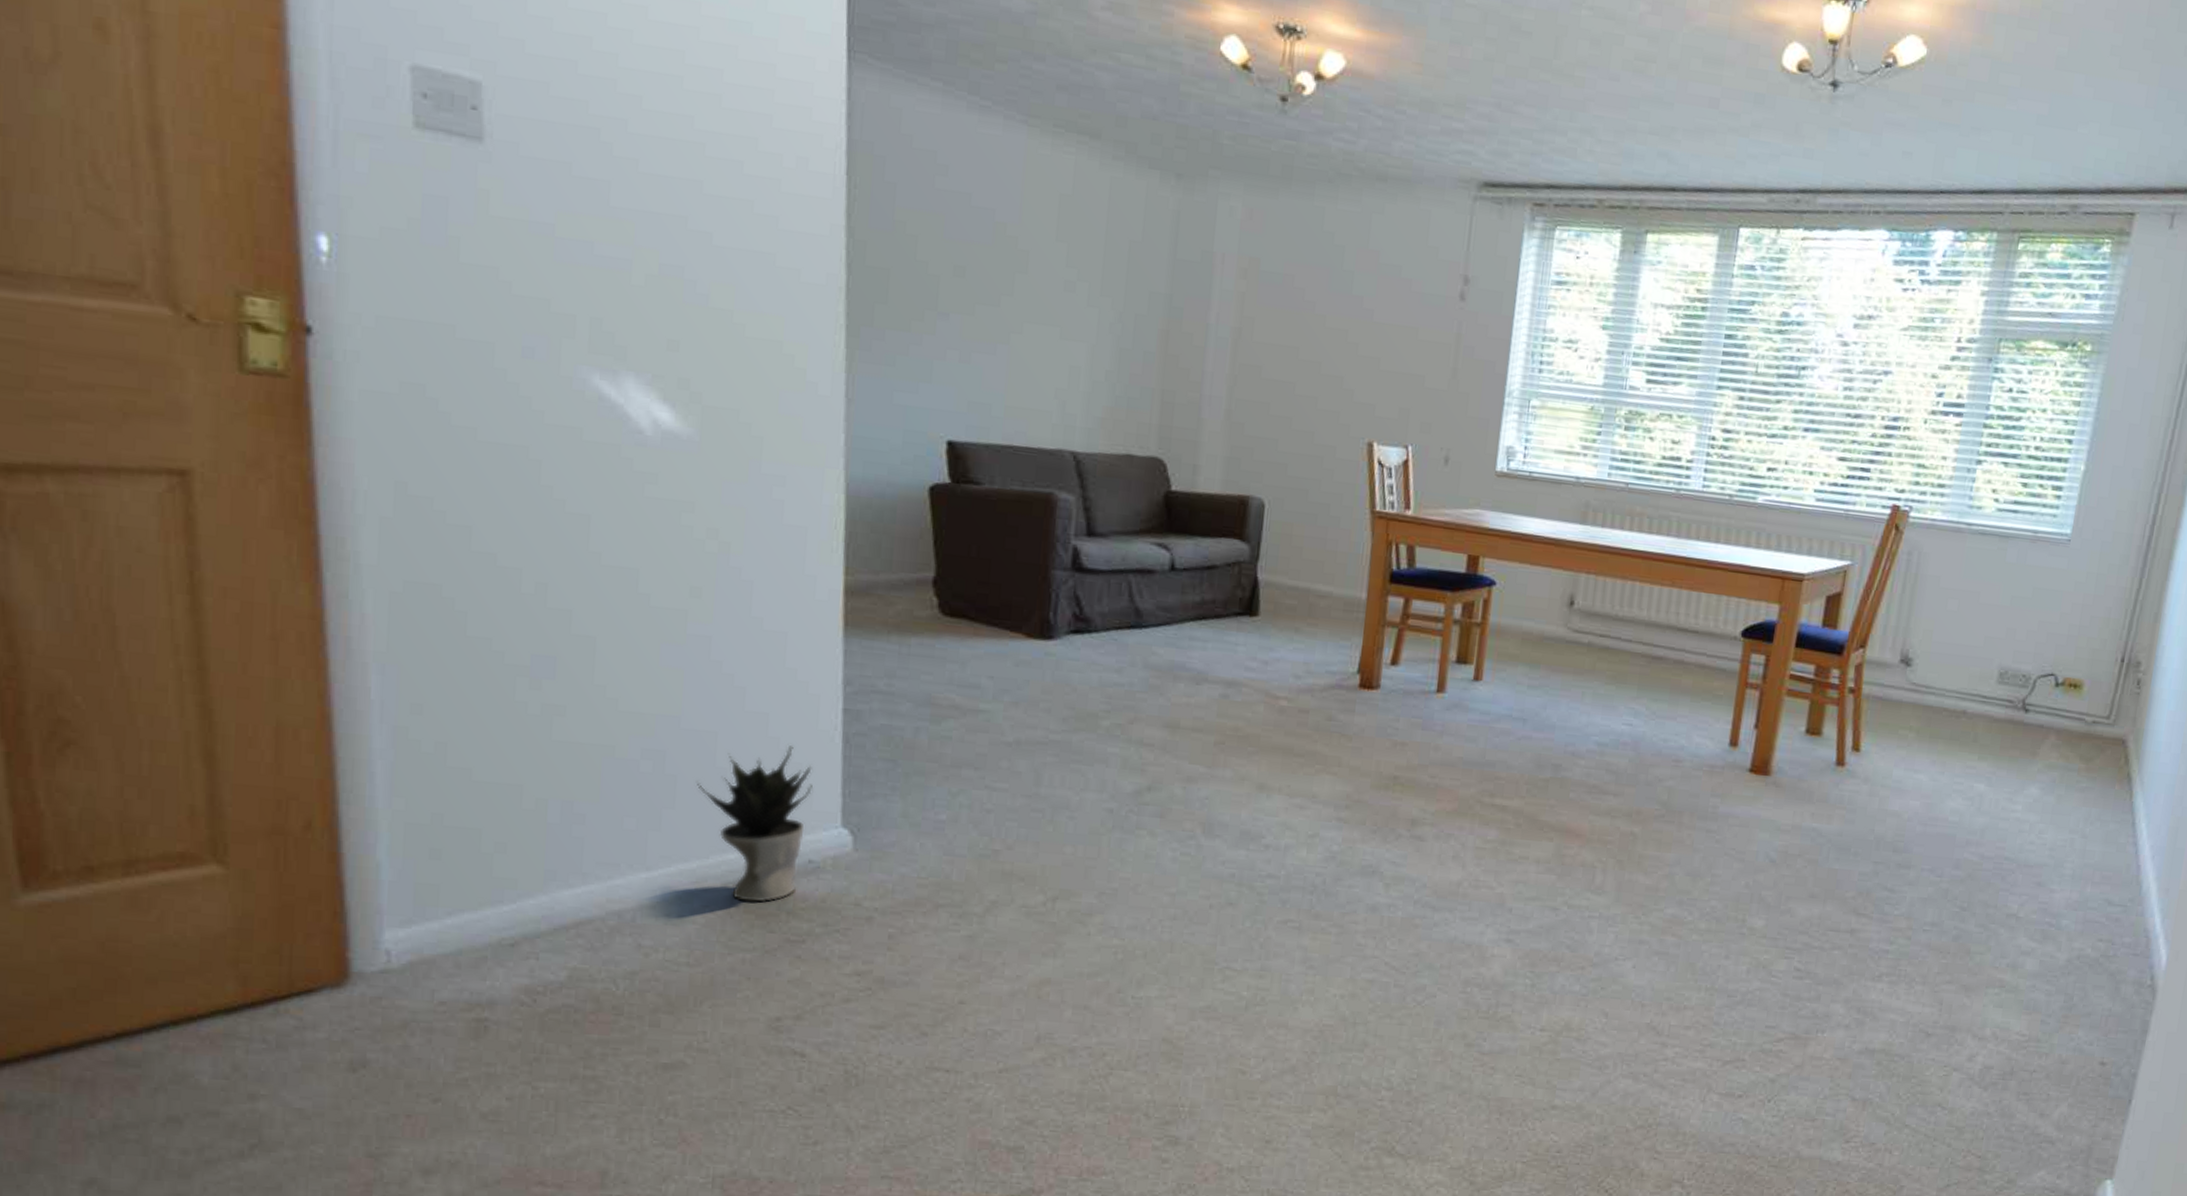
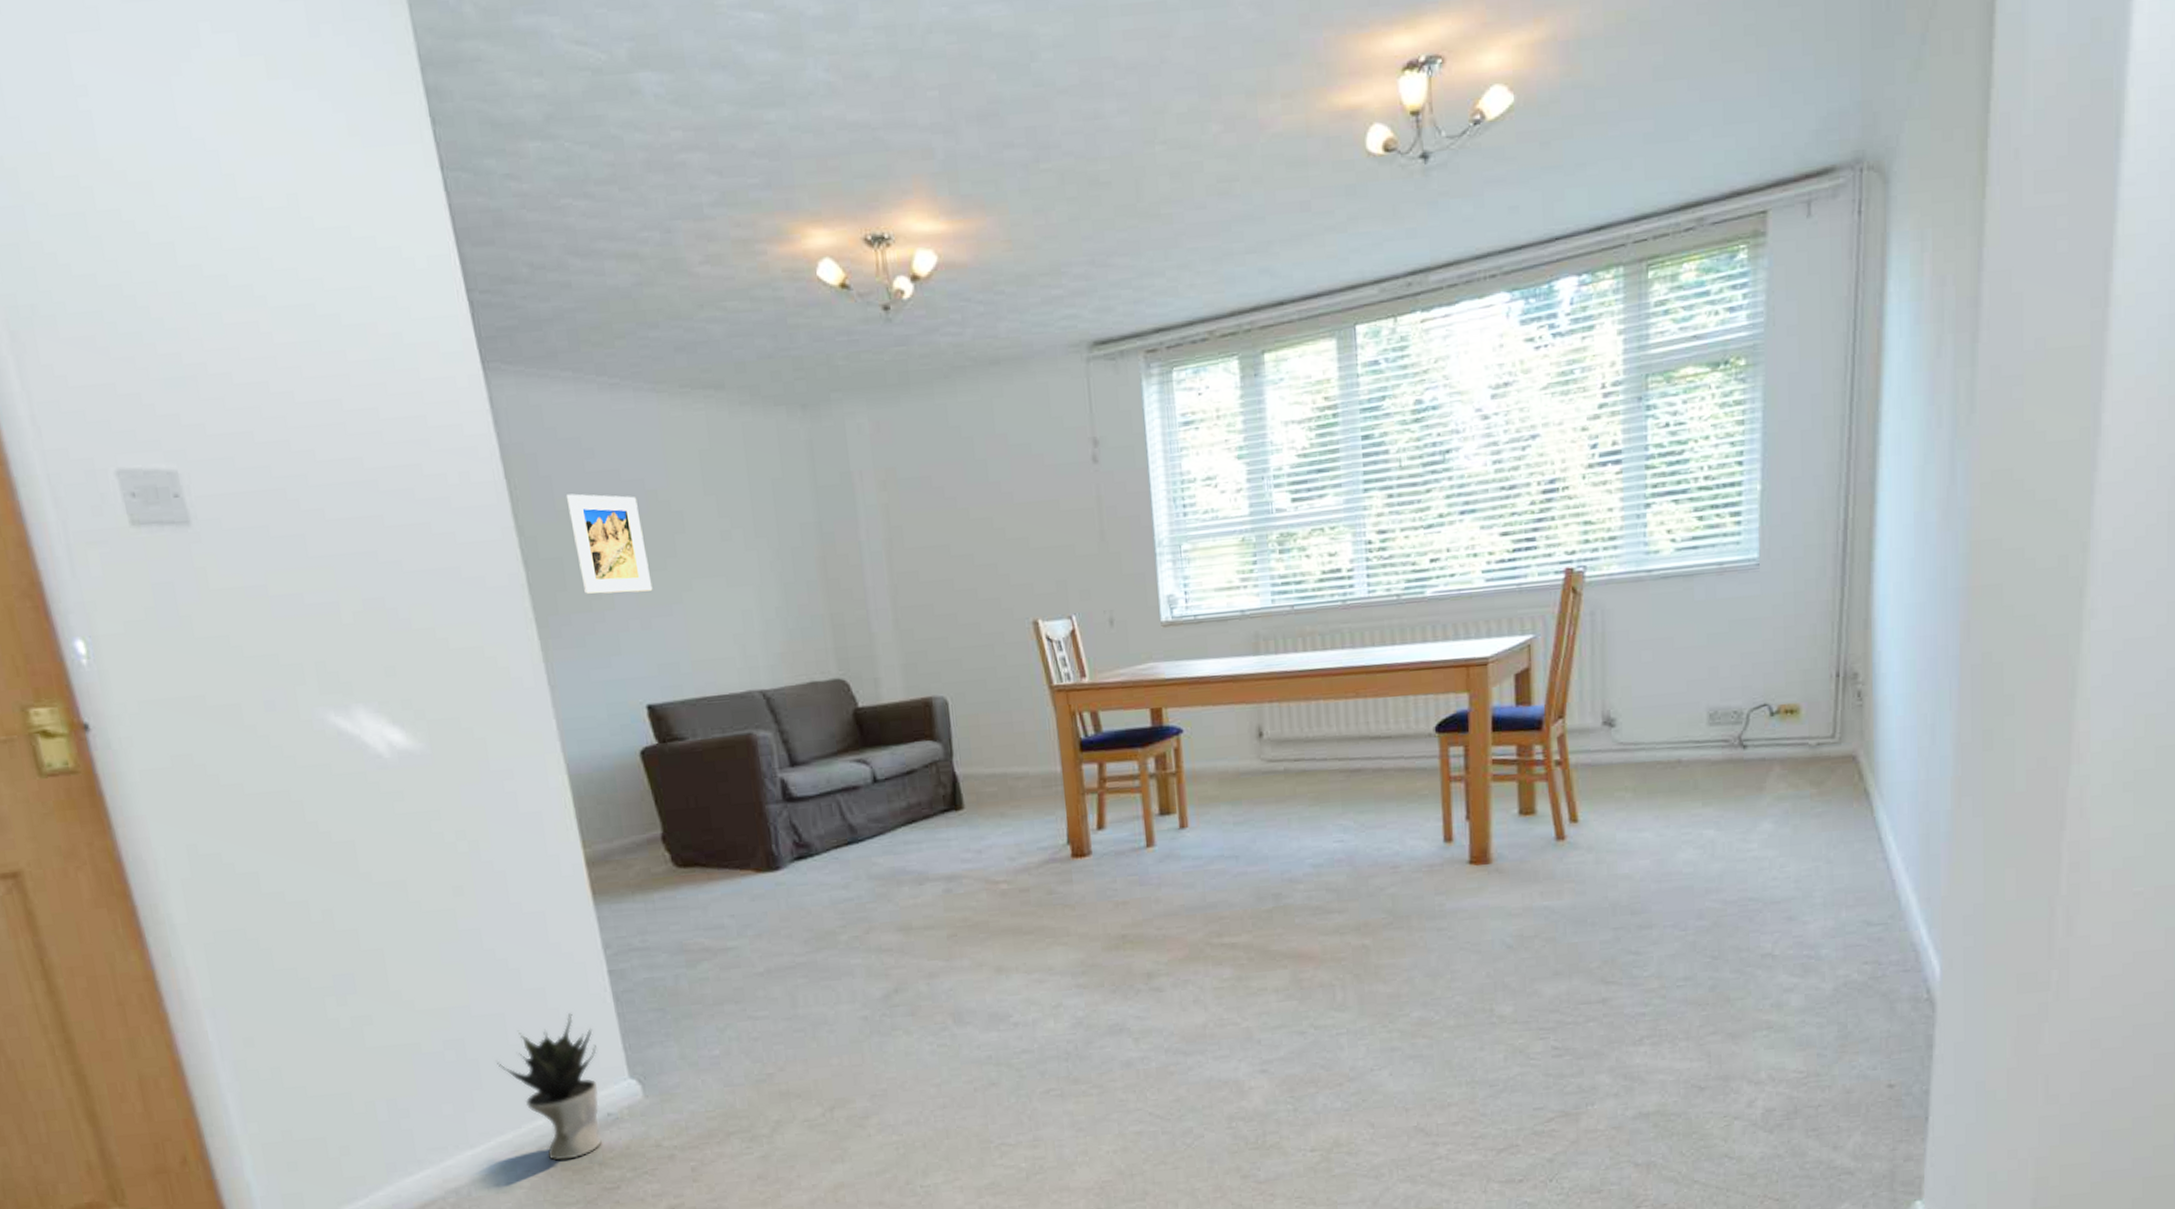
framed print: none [906,206,983,325] -> present [566,494,653,594]

